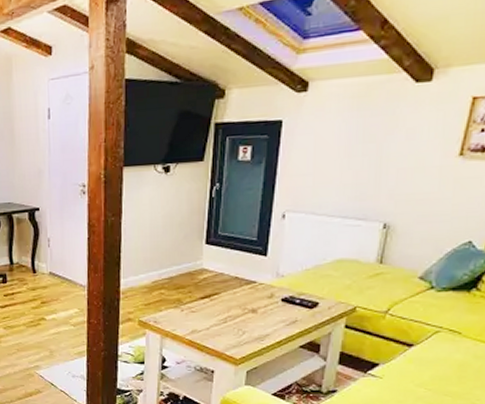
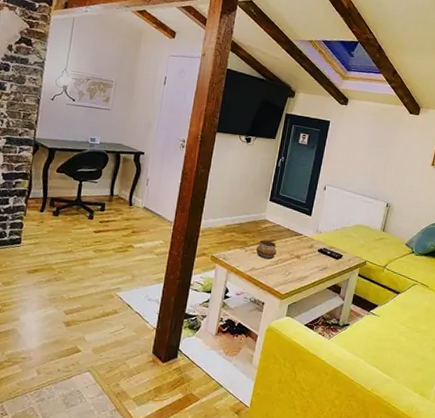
decorative bowl: none [194,294,223,318] -> present [255,240,277,260]

